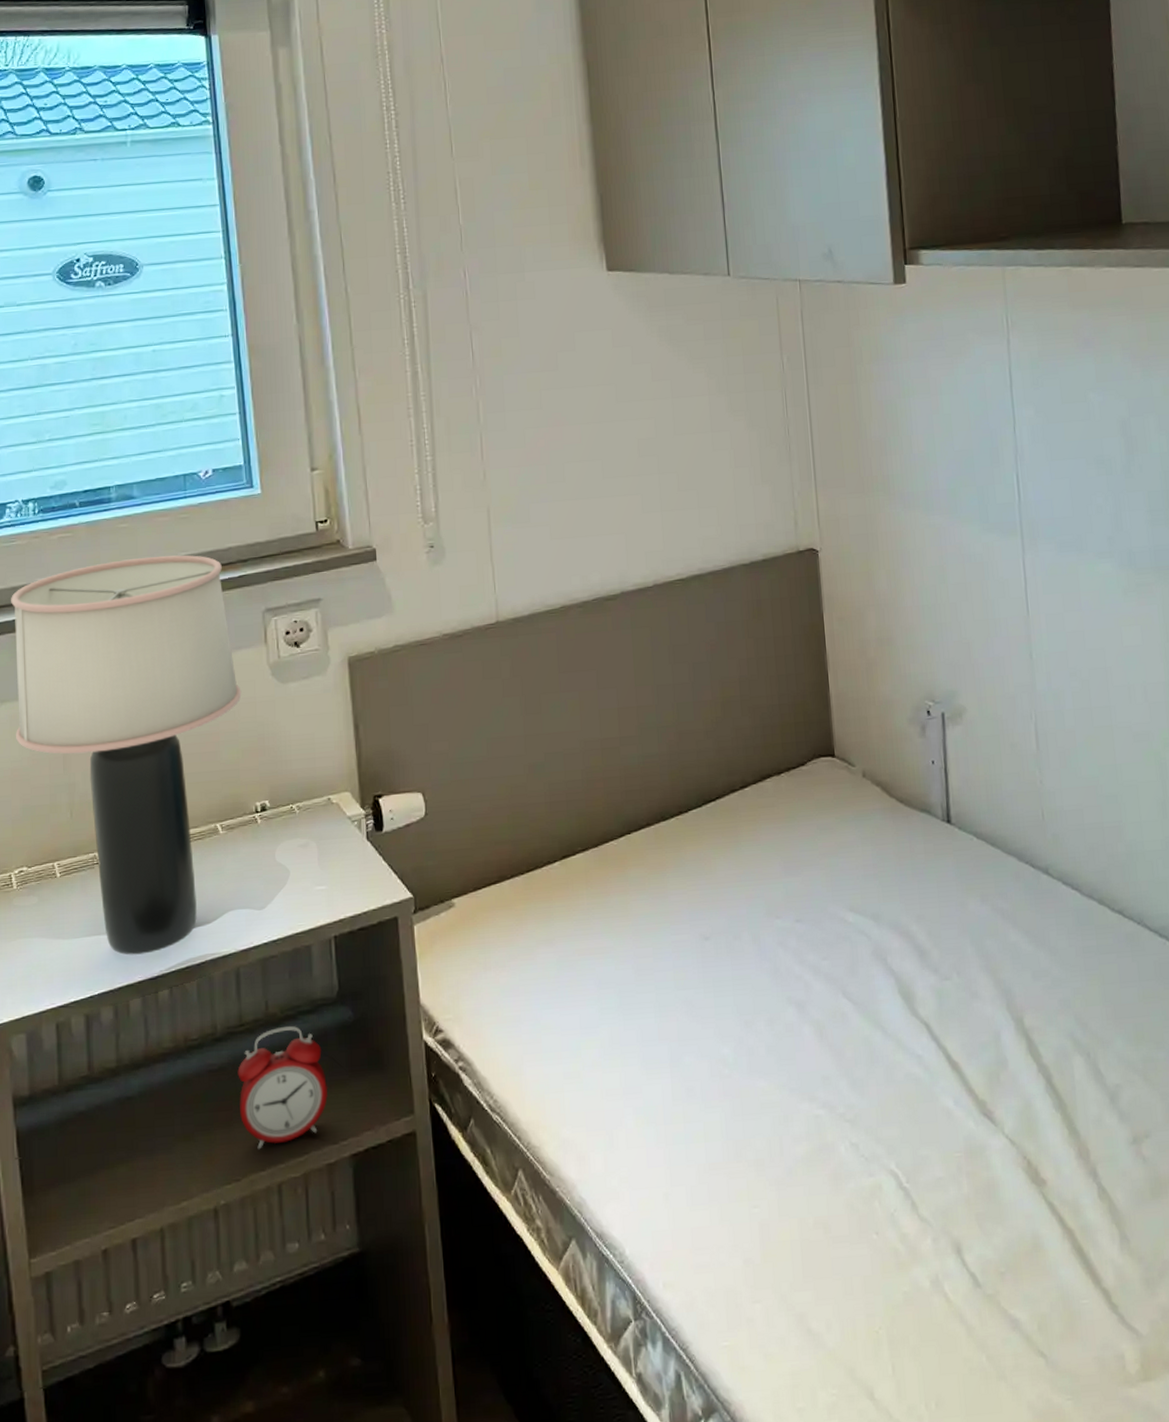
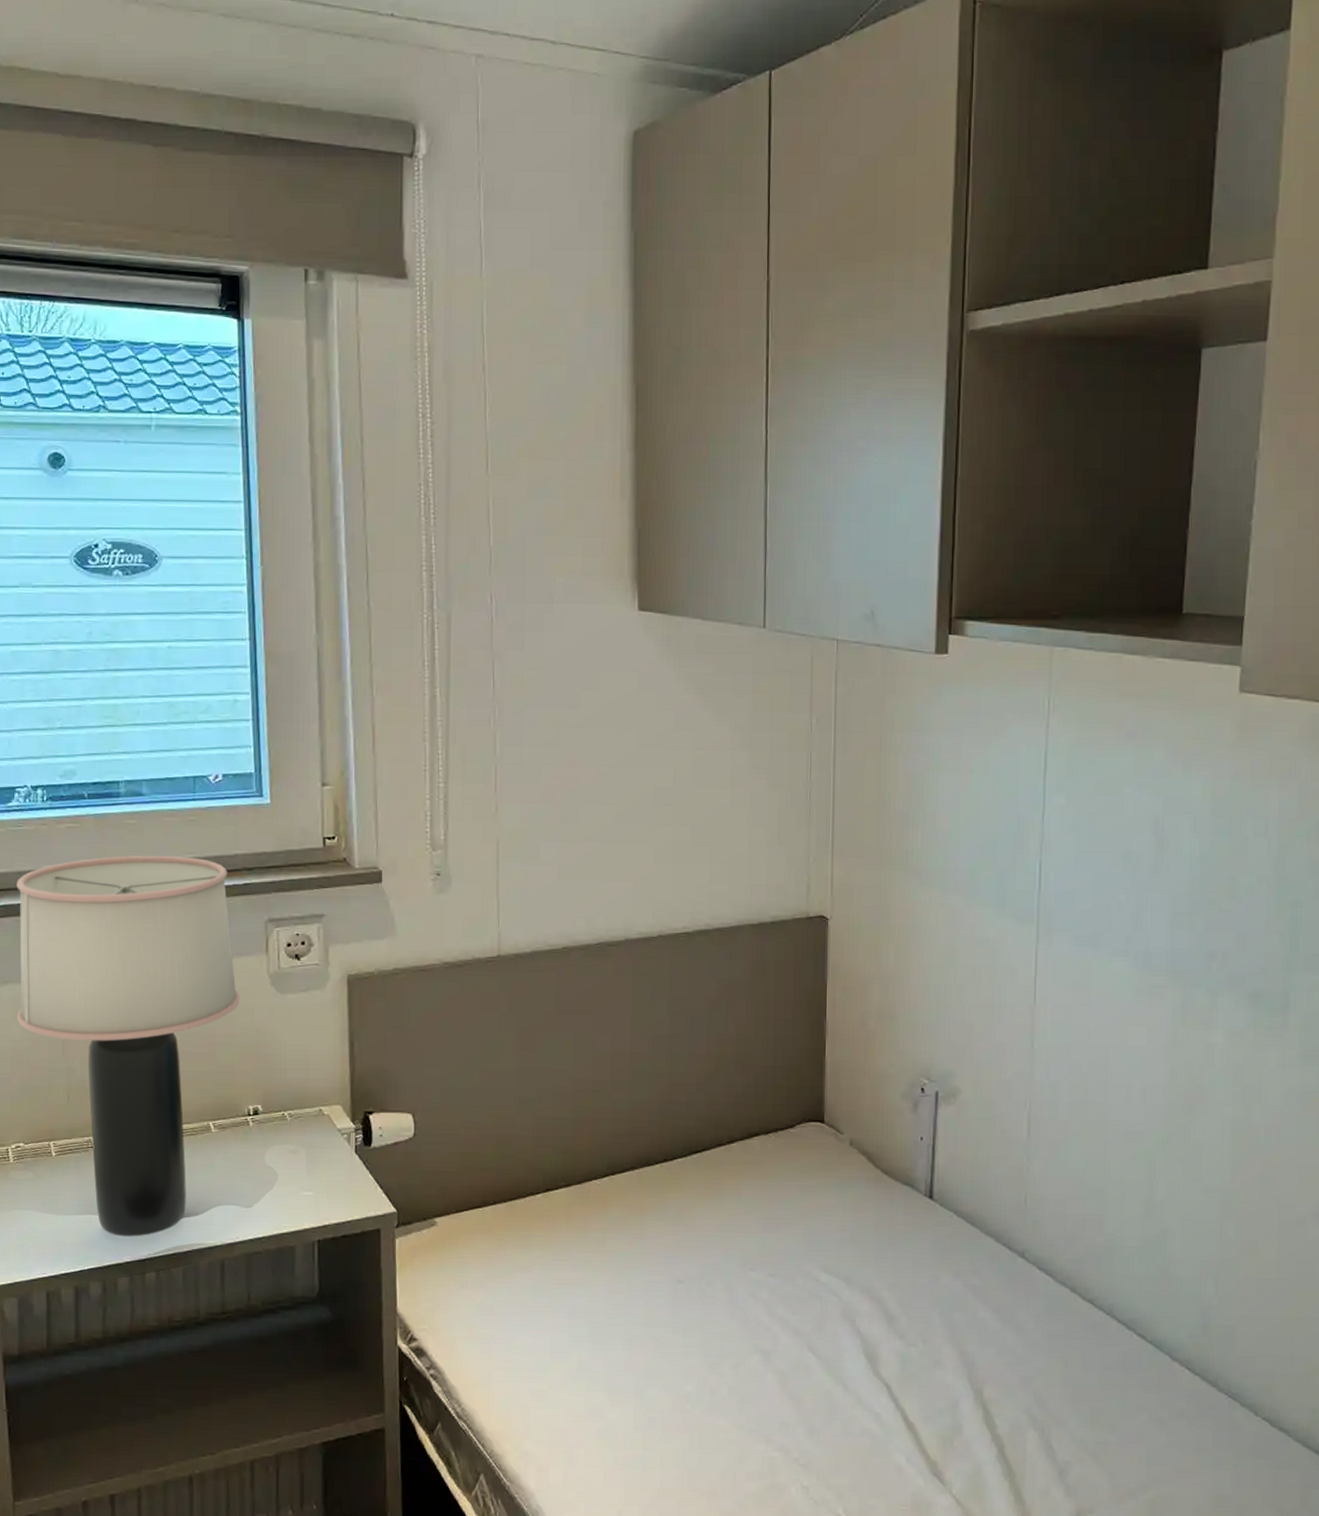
alarm clock: present [237,1025,328,1150] -> none [218,1318,304,1428]

